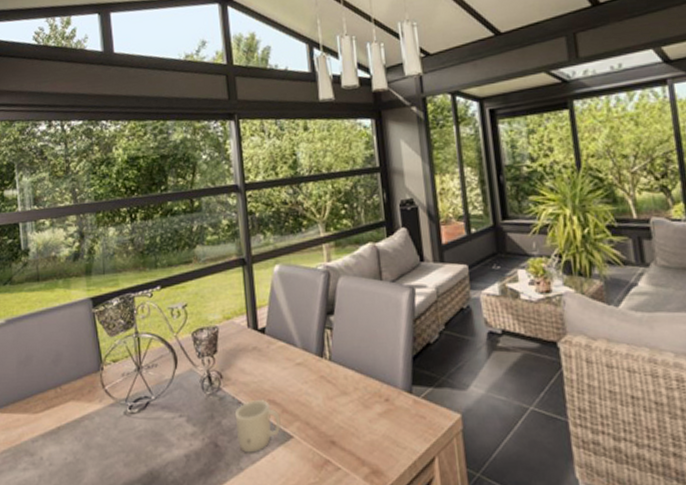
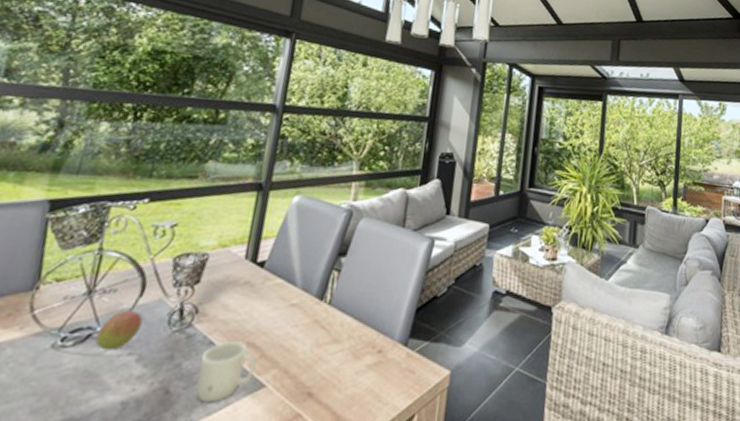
fruit: none [153,380,183,414] -> present [95,309,143,350]

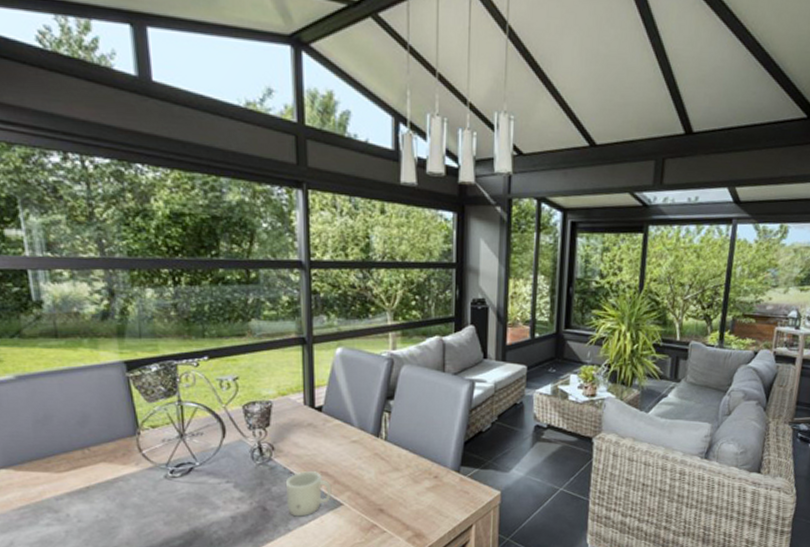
fruit: present [95,309,143,350] -> none [197,448,231,480]

